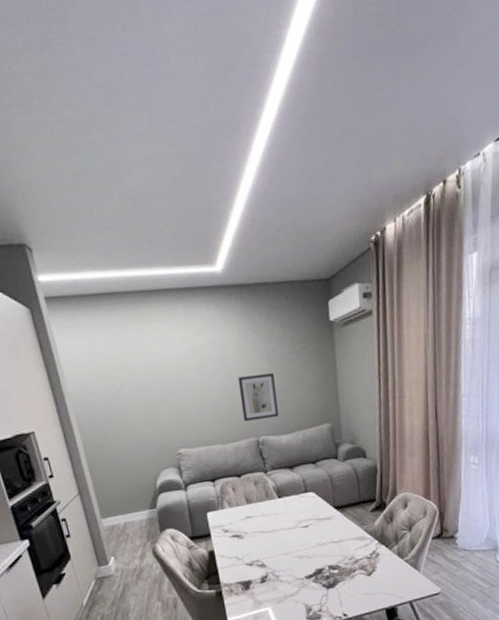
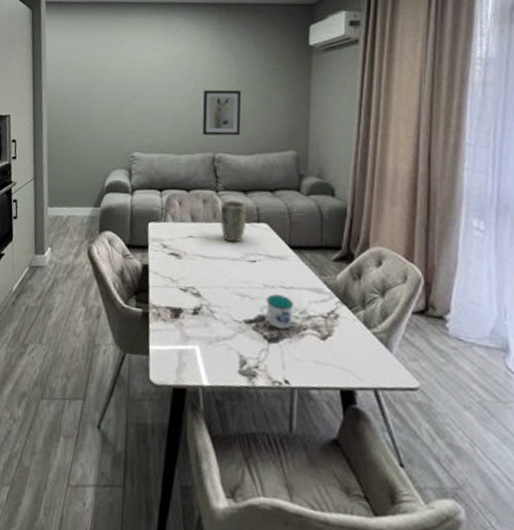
plant pot: none [271,477,296,515] -> present [221,200,246,243]
mug: none [317,548,344,576] -> present [260,294,294,329]

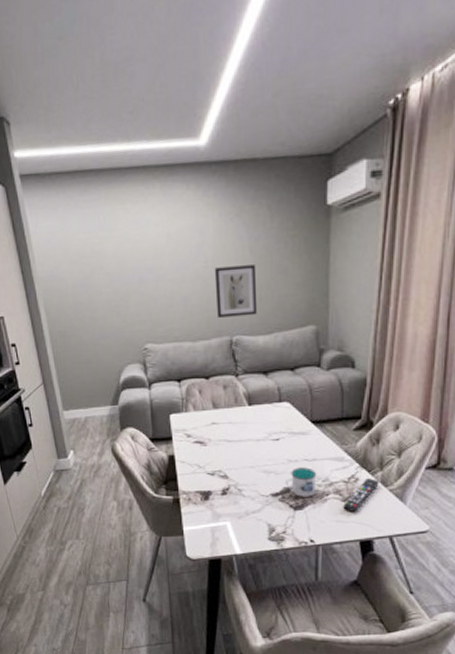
plant pot: present [221,200,246,243] -> none [242,383,268,424]
remote control: none [322,315,361,355] -> present [343,477,379,513]

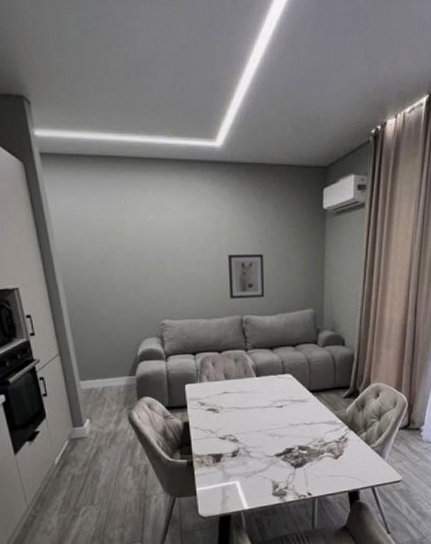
mug: present [285,467,317,497] -> none [287,430,314,456]
remote control: present [343,477,379,513] -> none [335,437,364,468]

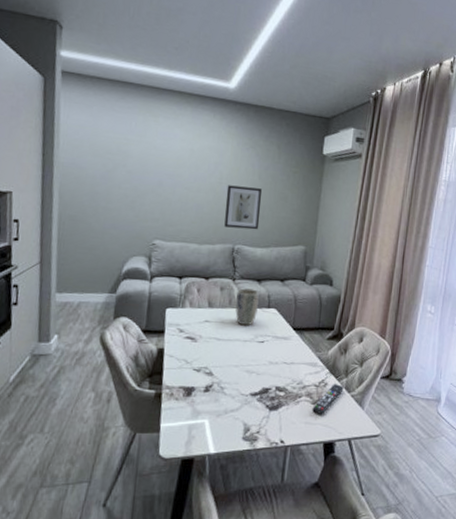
plant pot: none [251,357,273,393] -> present [235,288,259,326]
remote control: none [335,437,364,468] -> present [312,383,344,415]

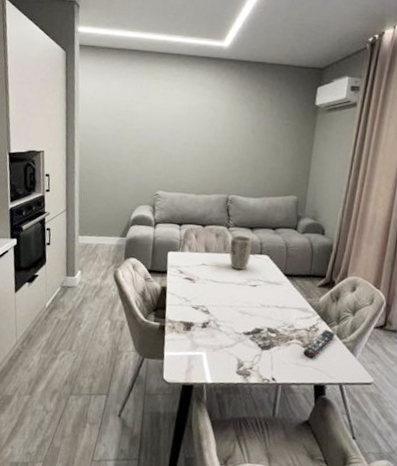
wall art: present [224,185,263,230] -> none [219,139,255,181]

